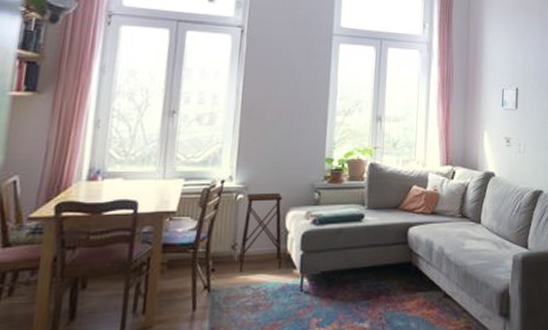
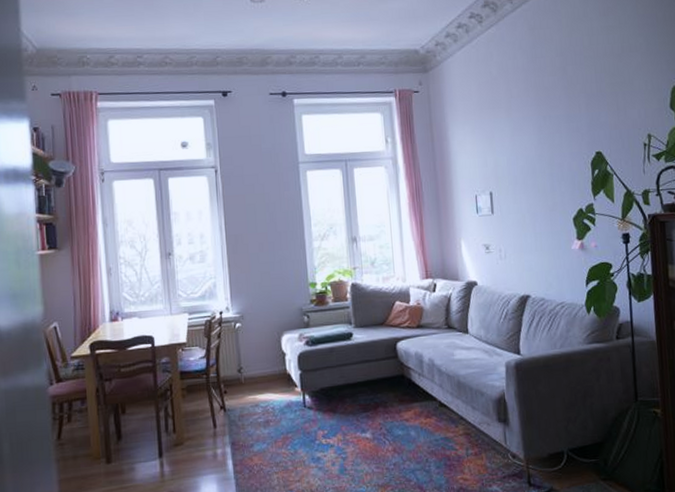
side table: present [238,192,283,272] -> none [244,318,284,393]

